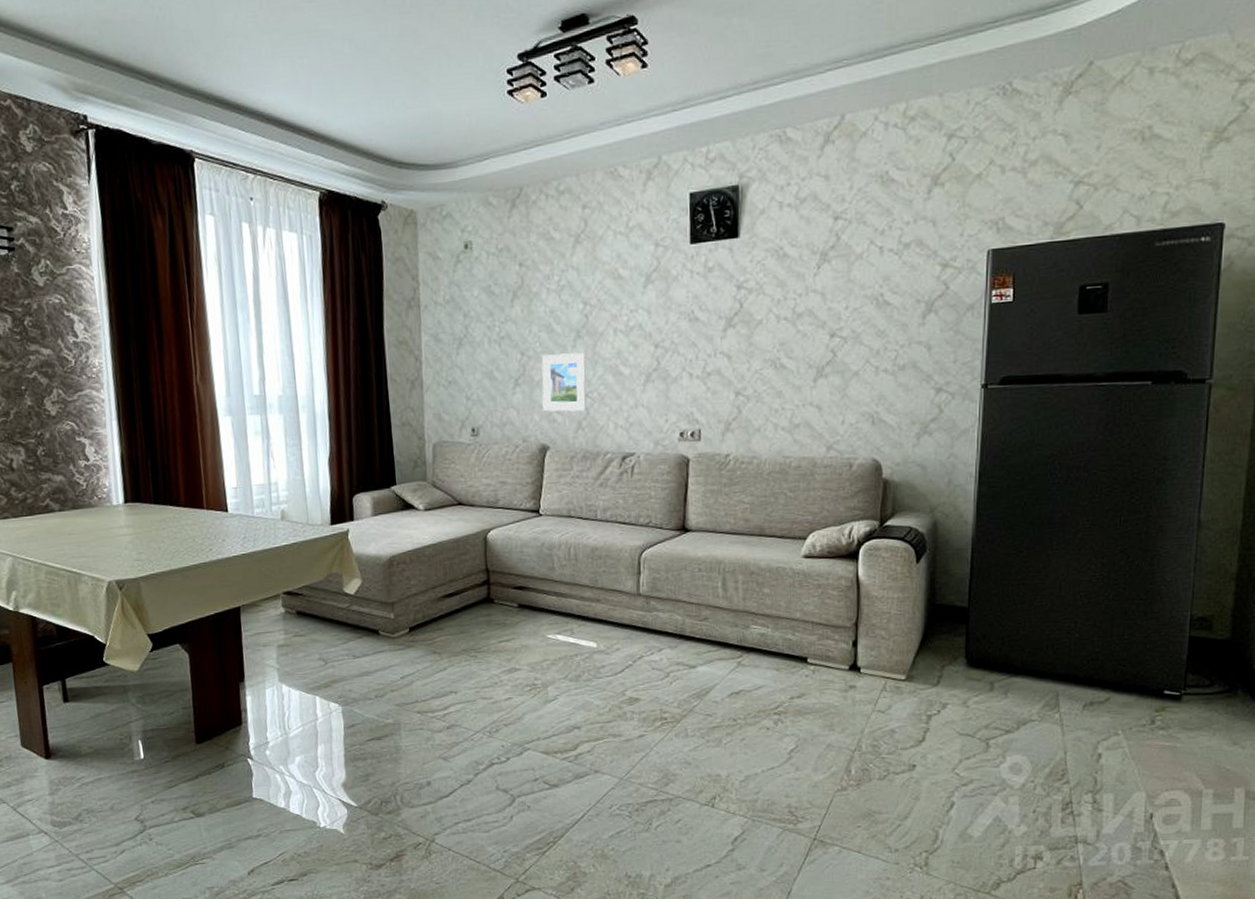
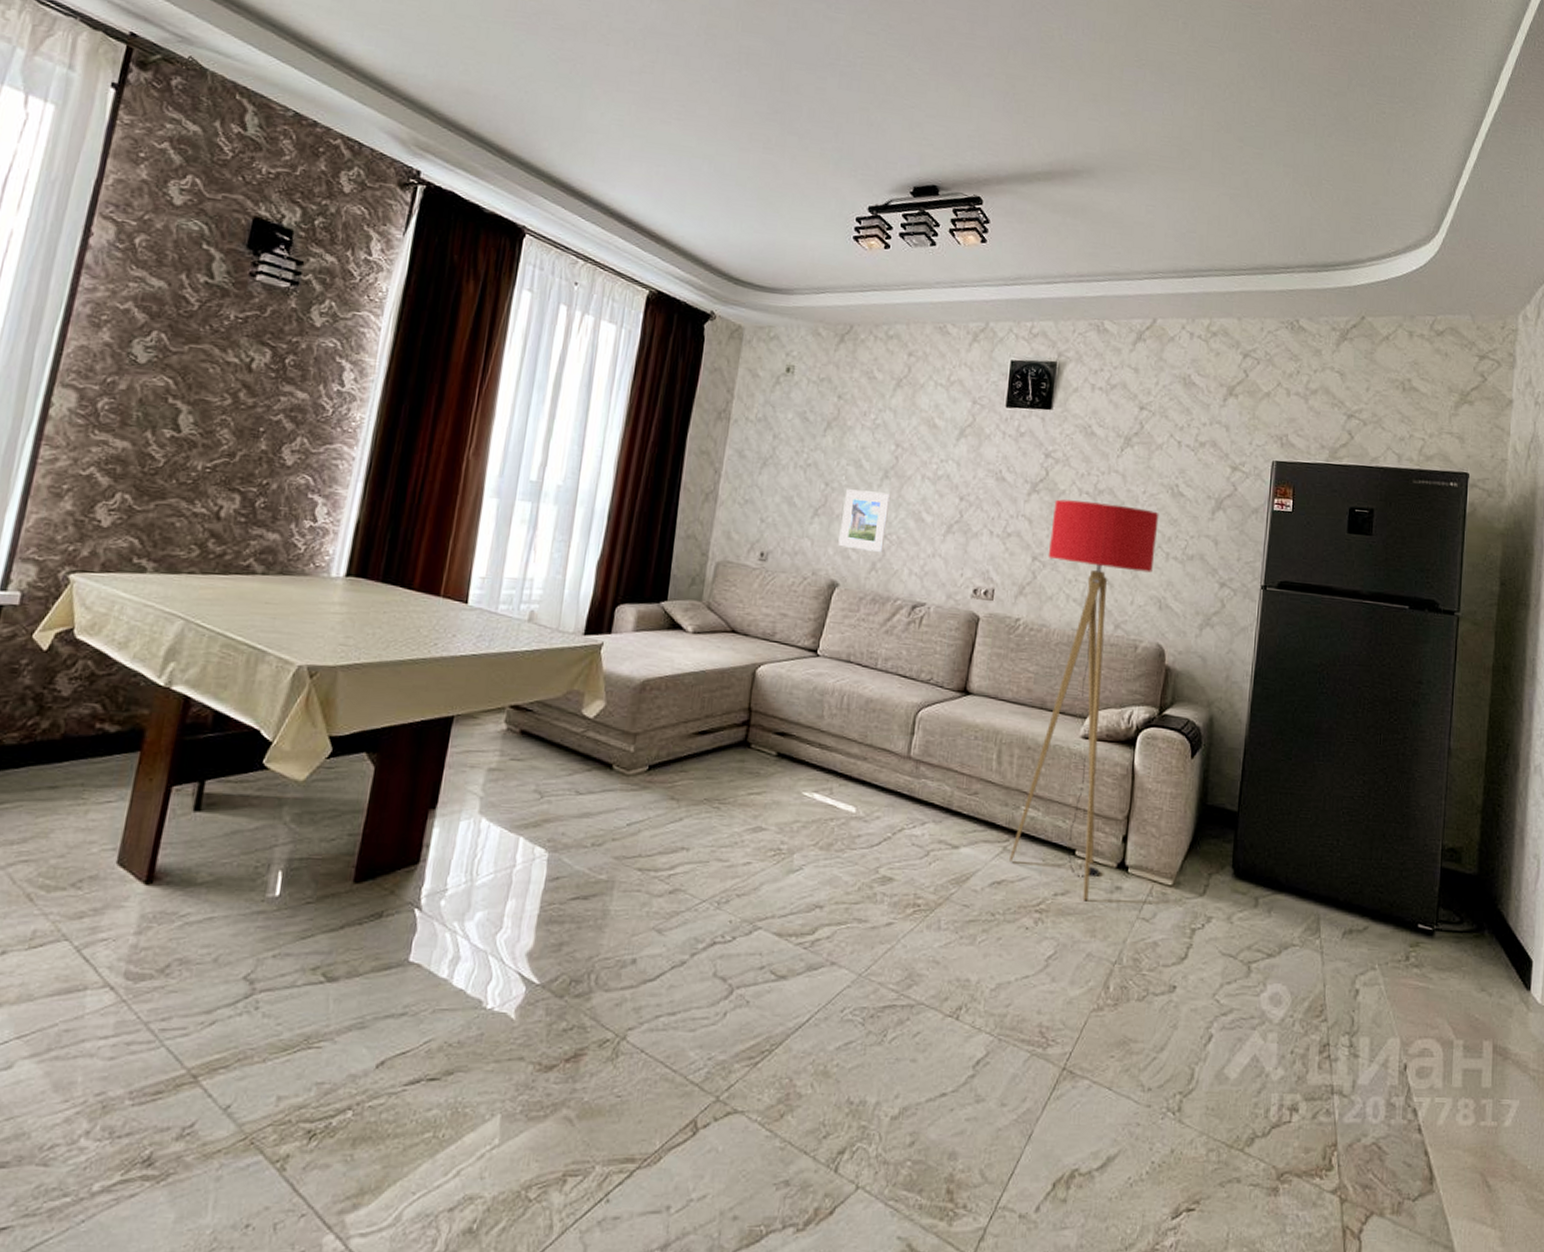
floor lamp: none [745,325,865,701] -> present [1010,499,1159,902]

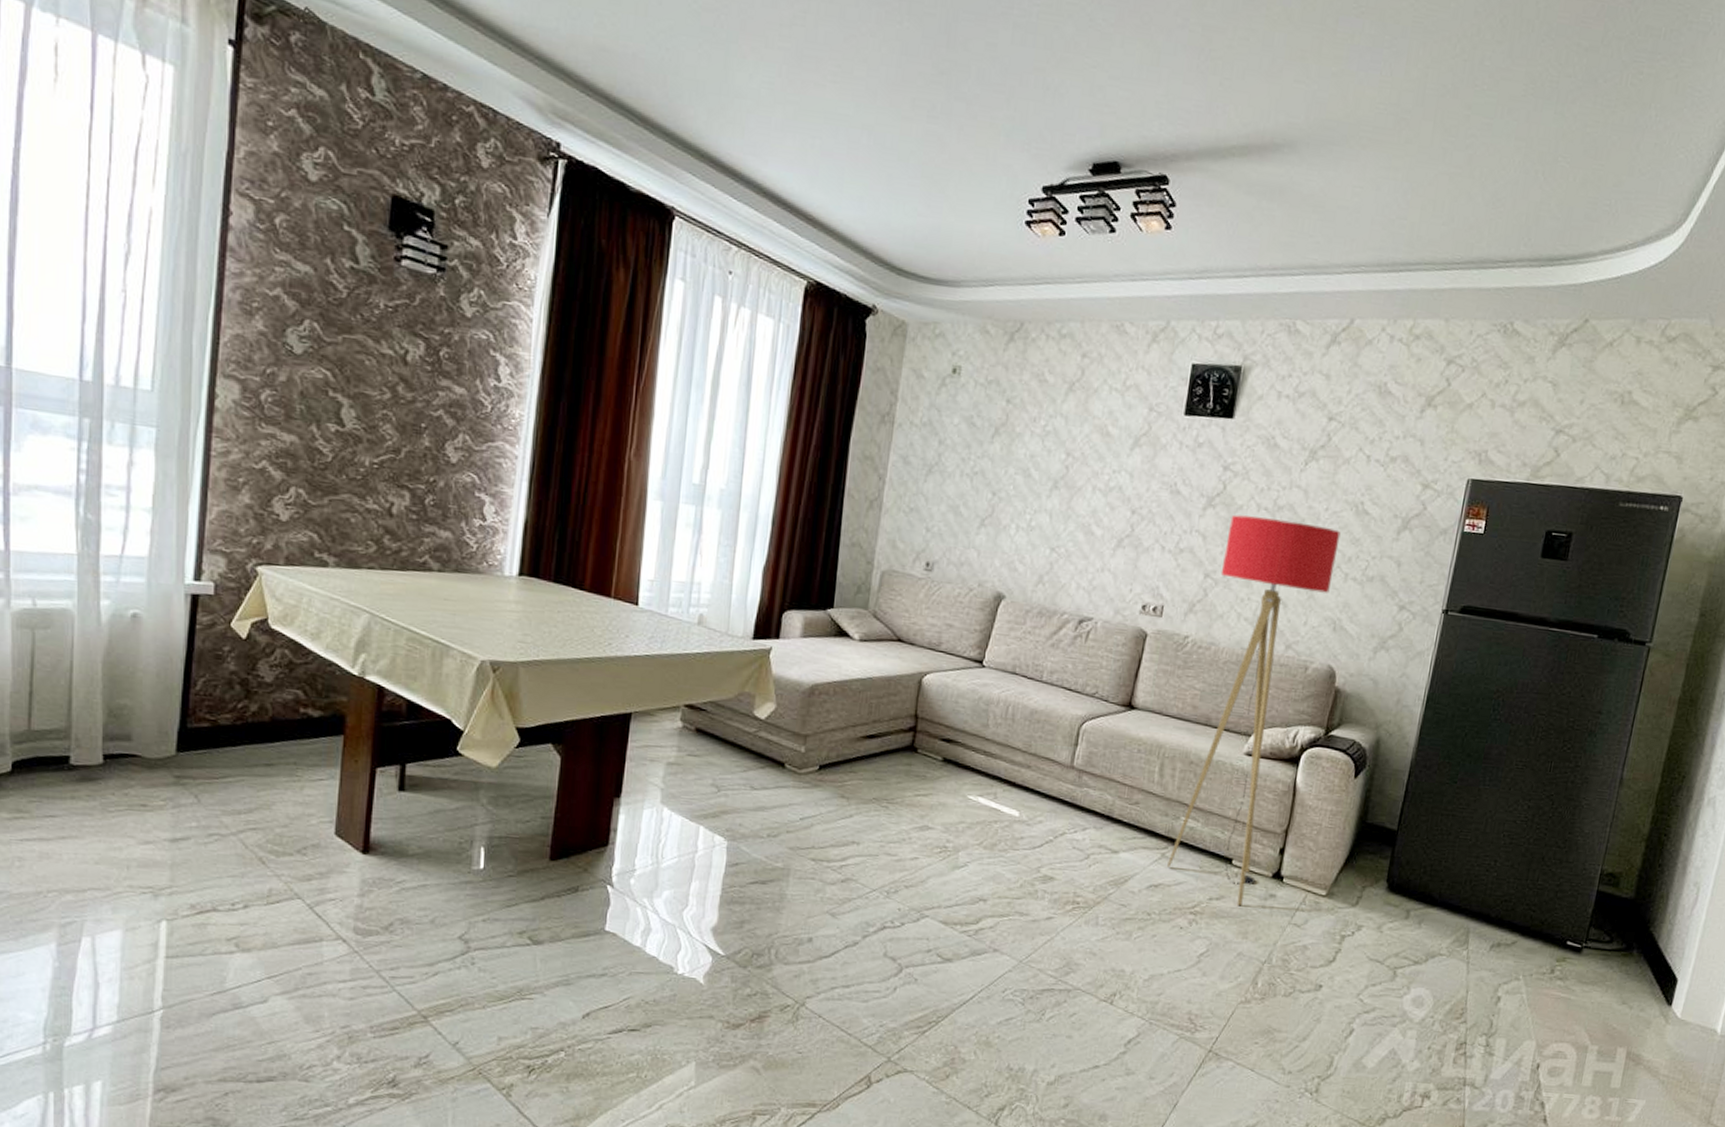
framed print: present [838,489,891,552] -> none [1005,499,1060,565]

